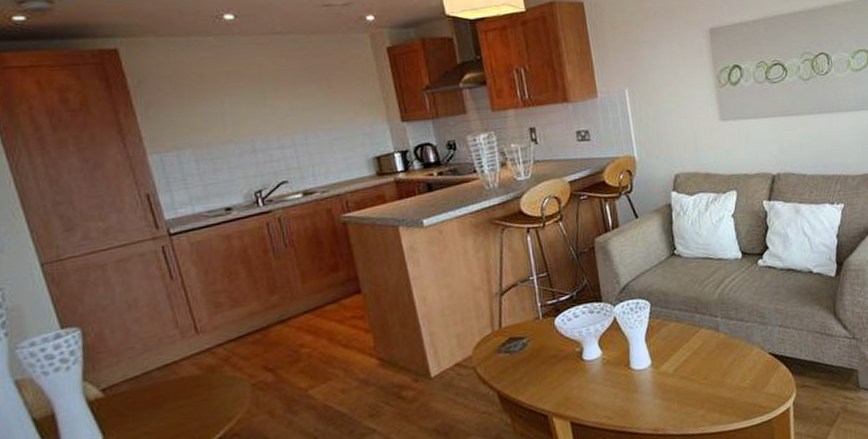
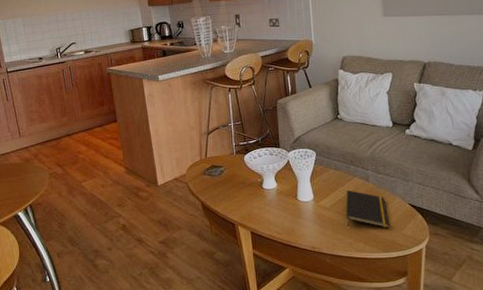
notepad: none [692,345,749,395] -> present [346,189,390,229]

